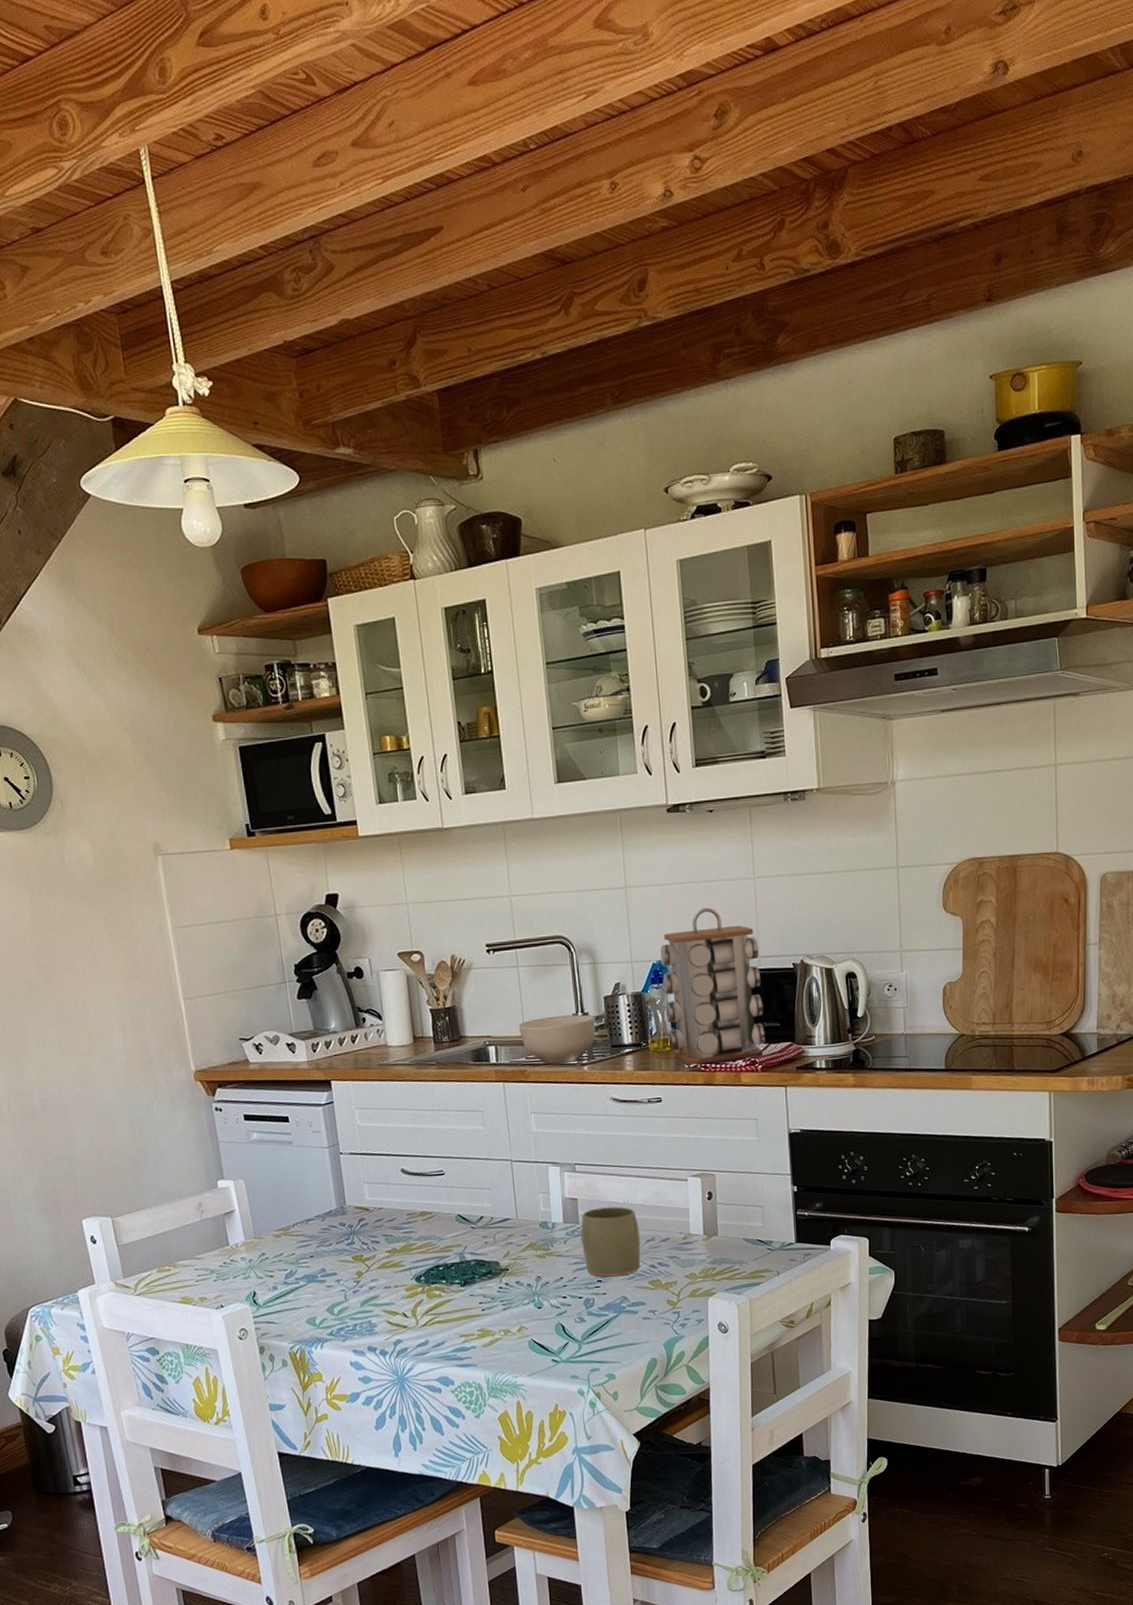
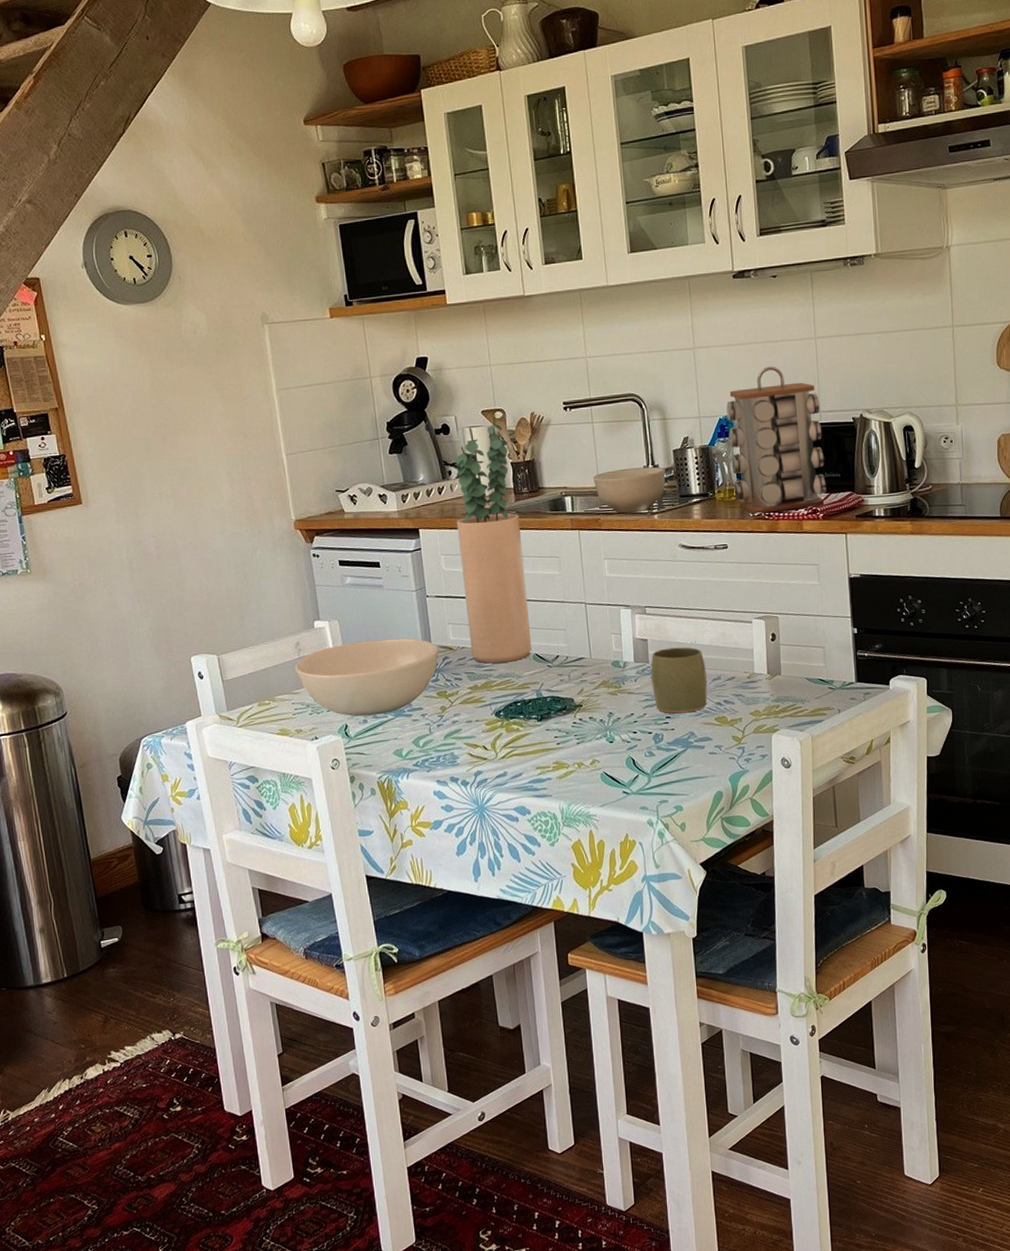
bowl: none [196,1198,354,1283] -> present [294,638,439,717]
vase: none [370,953,455,1225] -> present [455,411,532,664]

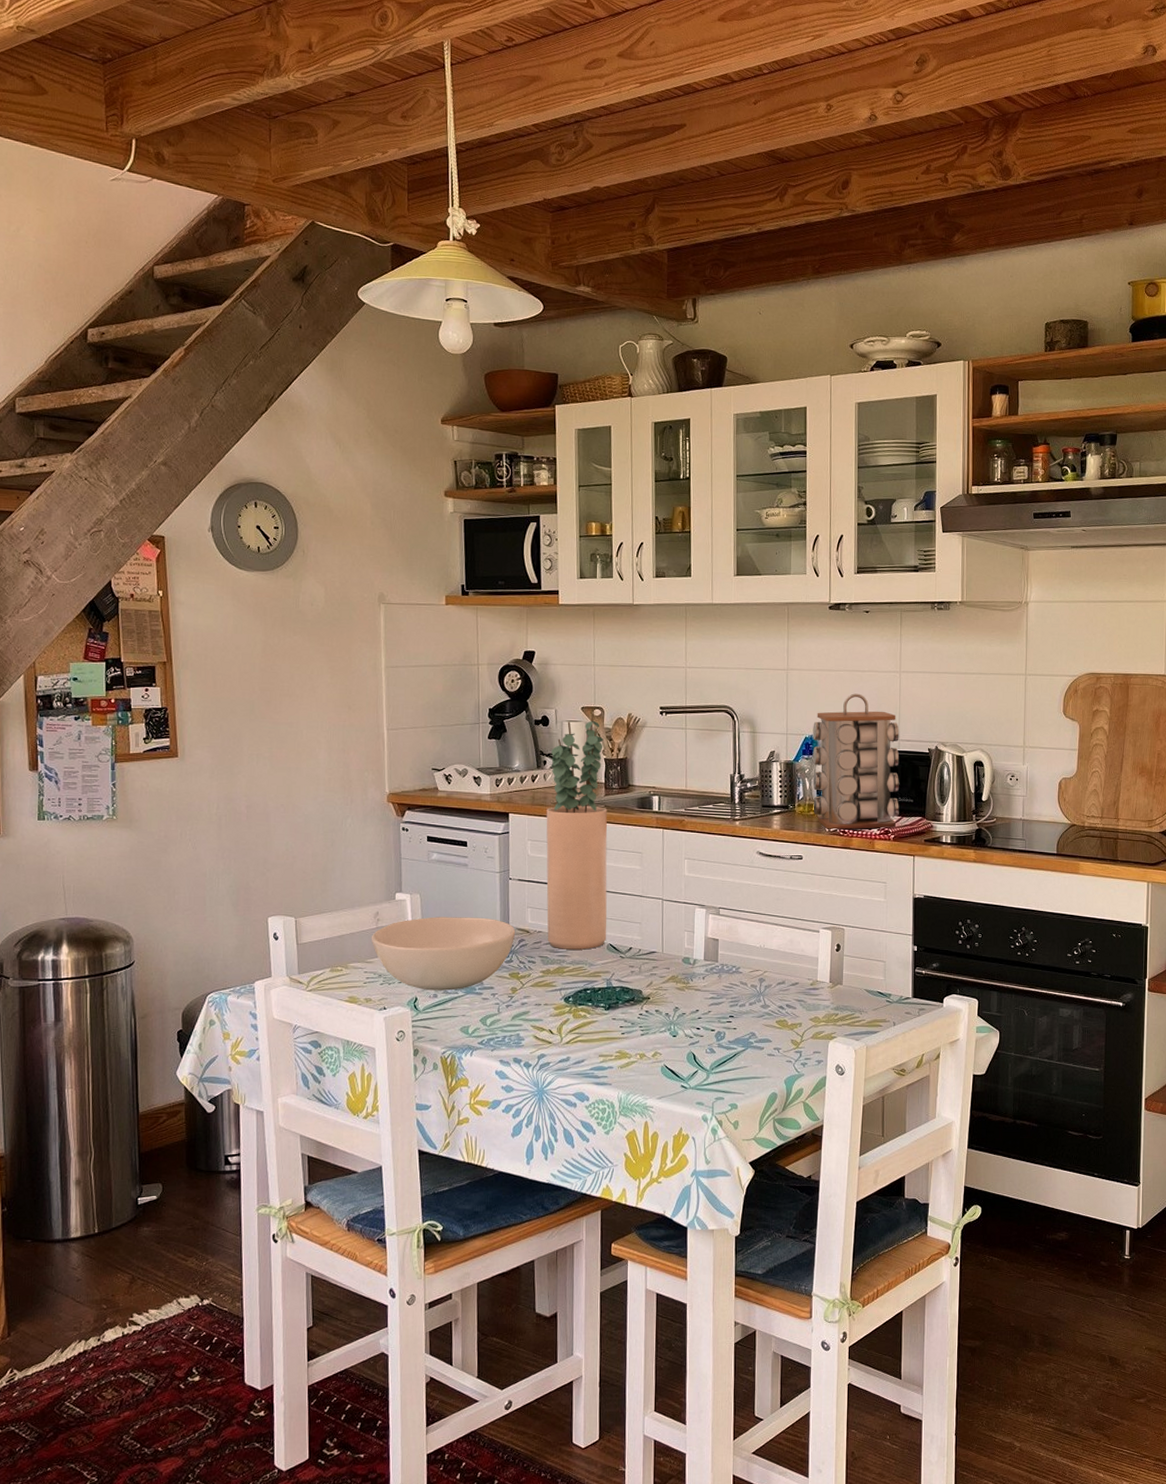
bowl: present [592,466,666,514] -> none [681,775,750,818]
mug: present [651,647,708,714] -> none [719,949,773,1014]

